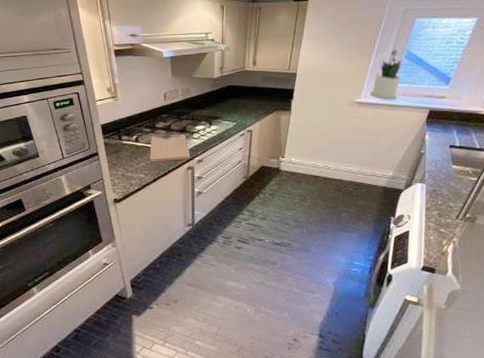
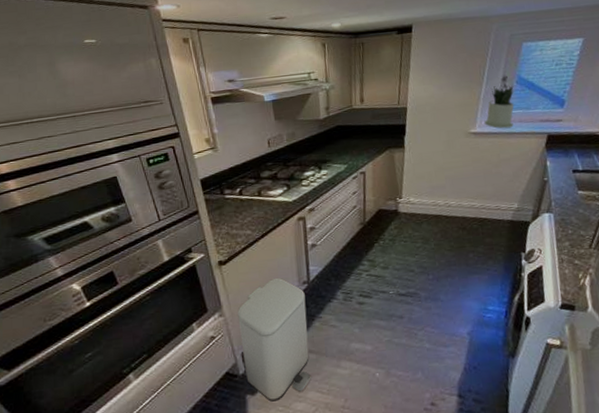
pedal bin: none [127,219,191,323] -> present [237,278,312,402]
cutting board: present [149,134,190,162] -> none [255,182,301,216]

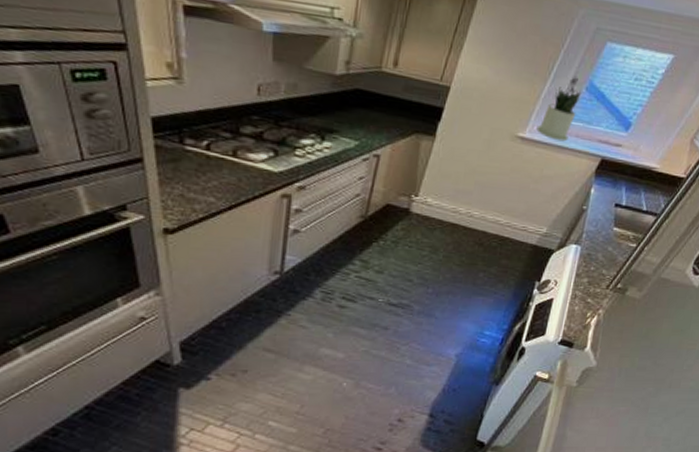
pedal bin: present [237,278,312,402] -> none [180,262,274,398]

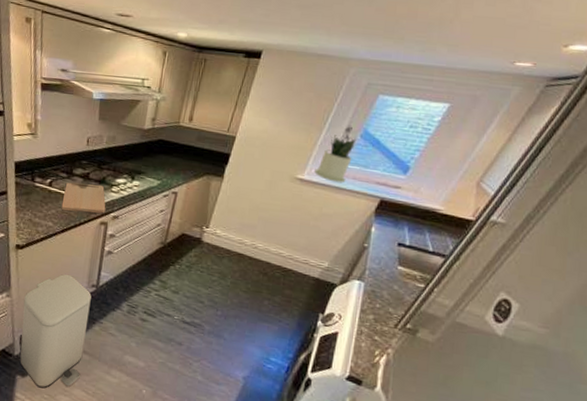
pedal bin: none [180,262,274,398] -> present [20,274,92,389]
cutting board: none [226,144,288,184] -> present [61,182,106,214]

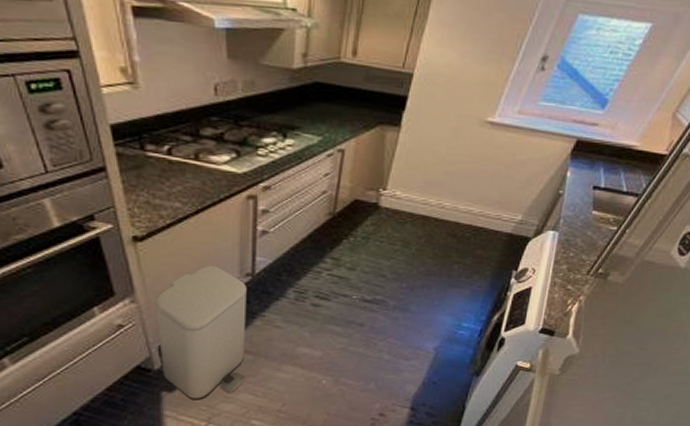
cutting board: present [61,182,106,214] -> none [190,147,253,187]
planter: present [314,135,357,183] -> none [506,66,553,124]

